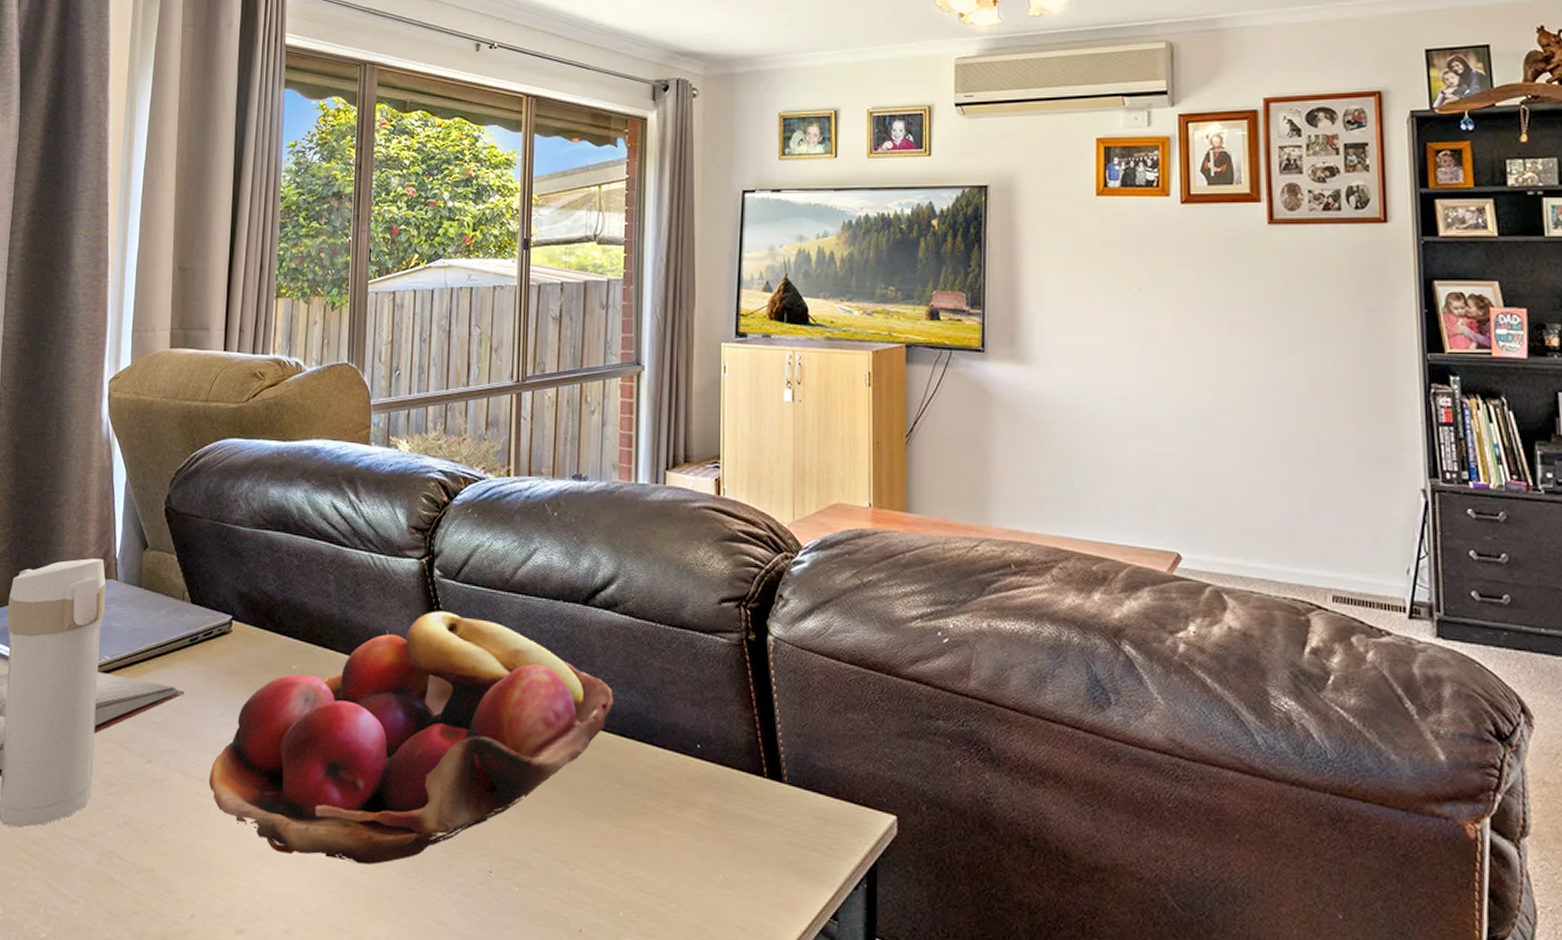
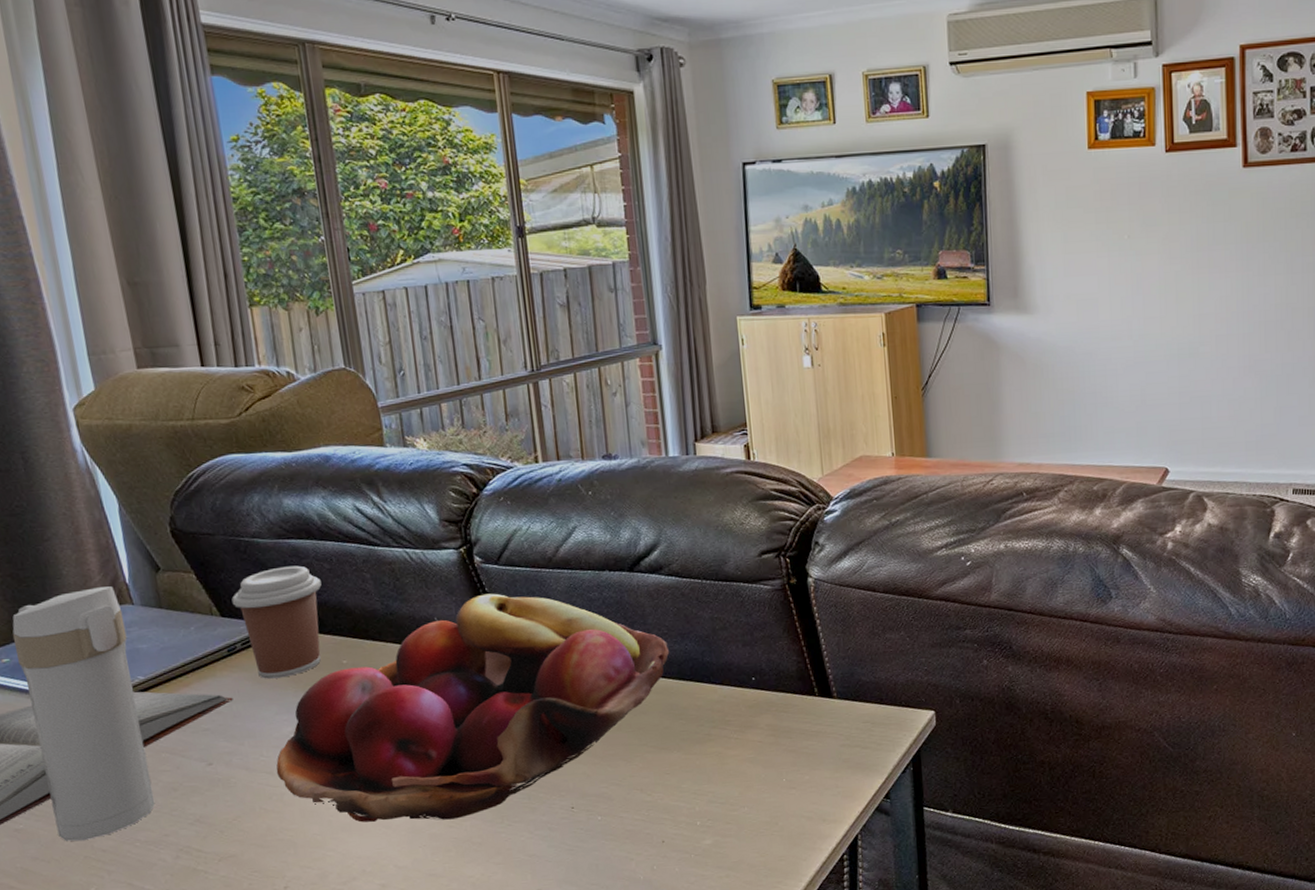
coffee cup: none [204,558,288,677] -> present [231,565,322,679]

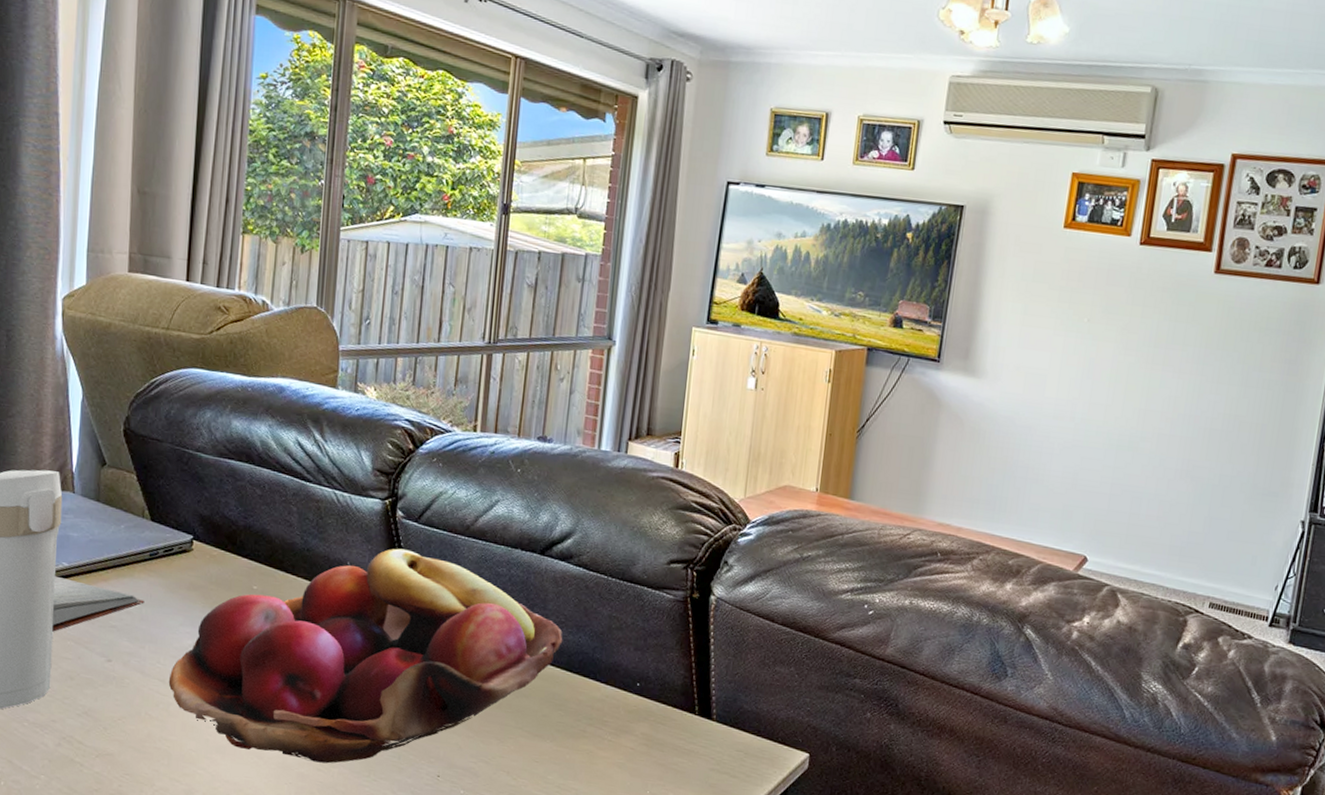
coffee cup: present [231,565,322,679] -> none [164,484,250,591]

